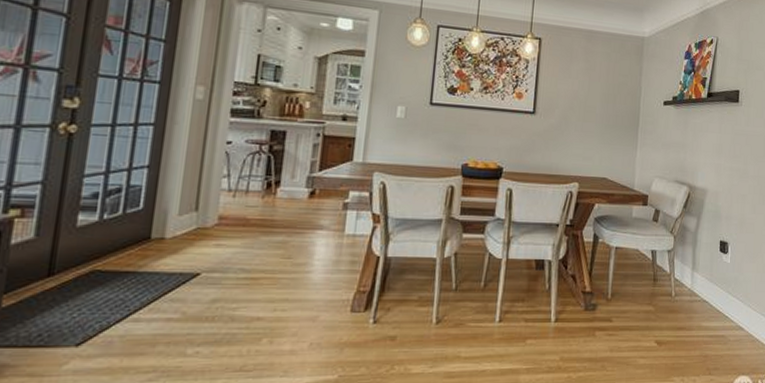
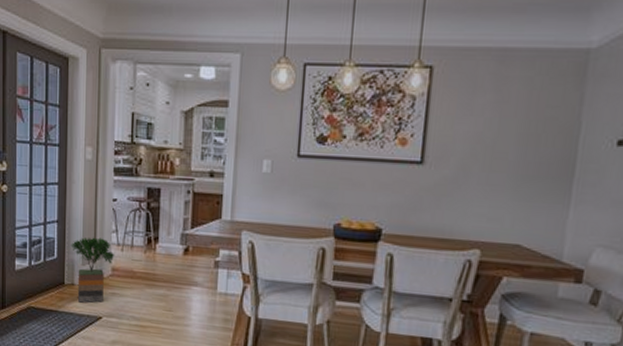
potted tree: none [164,183,225,259] -> present [70,237,115,303]

